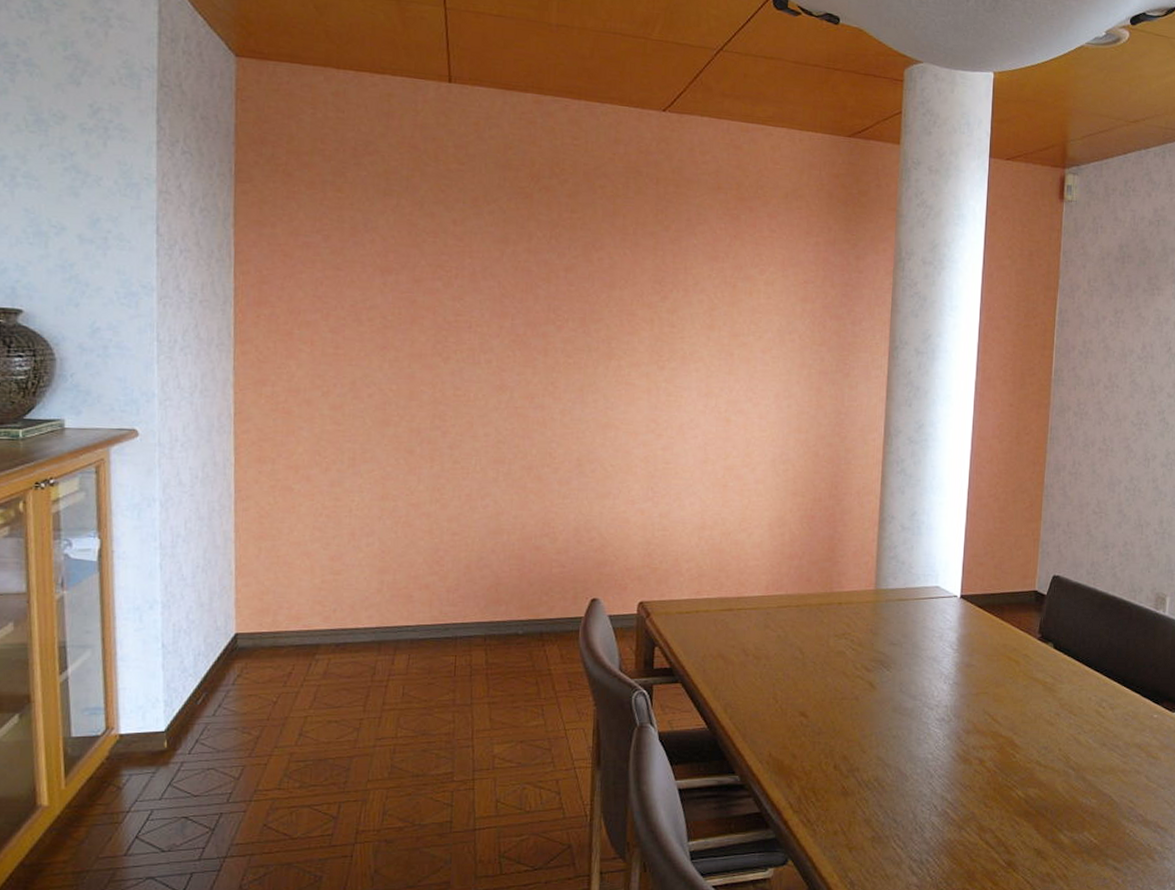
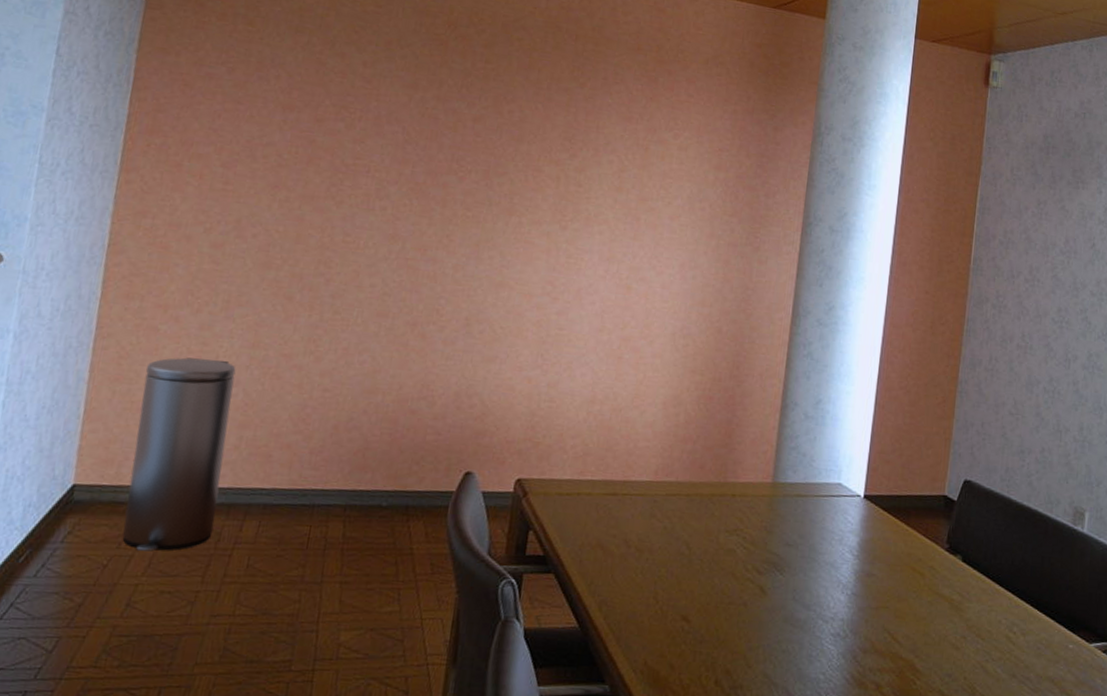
pedal bin: none [286,513,369,687] -> present [122,357,236,552]

